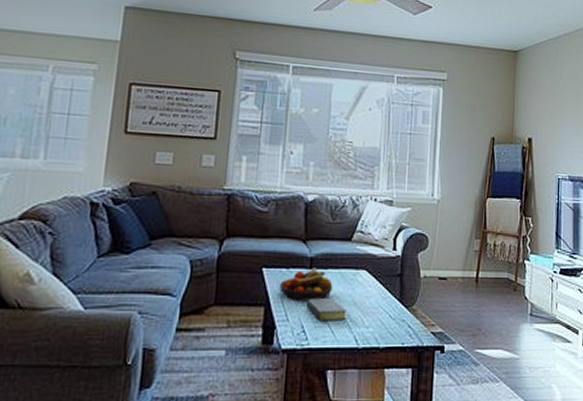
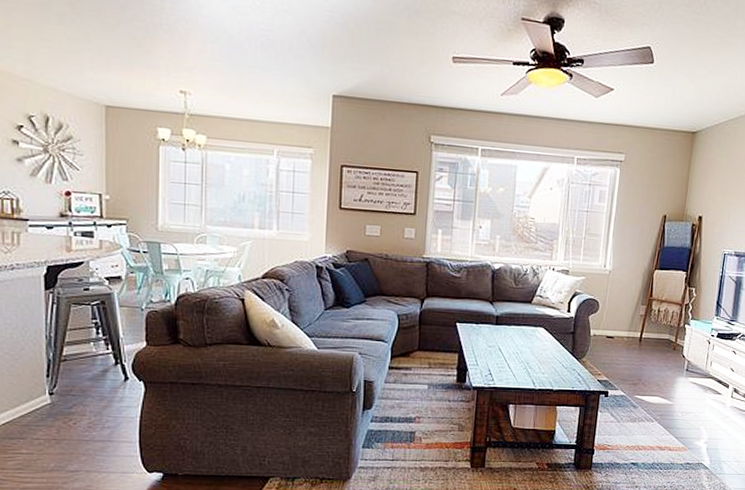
fruit bowl: present [279,268,333,302] -> none [471,324,515,351]
bible: present [305,298,346,324] -> none [492,348,526,369]

